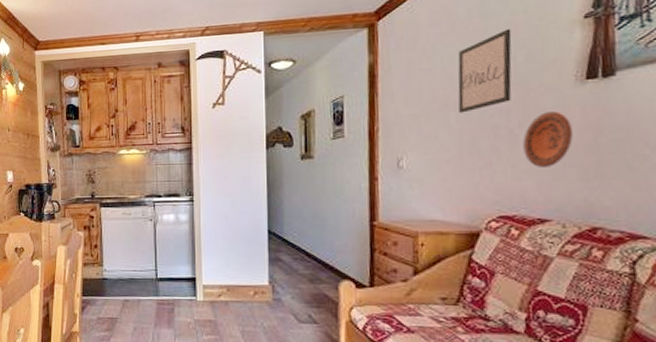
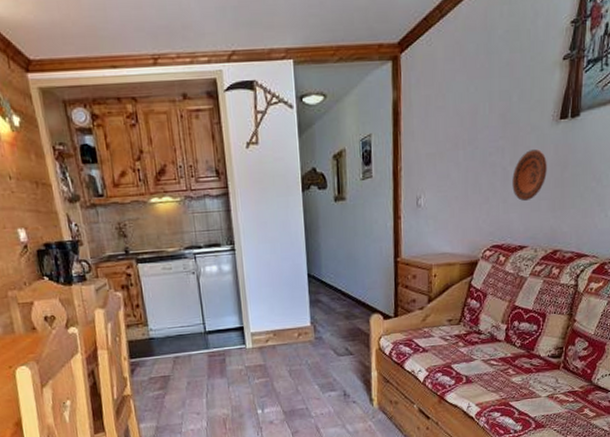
wall art: present [457,28,512,113] -> none [466,67,509,152]

